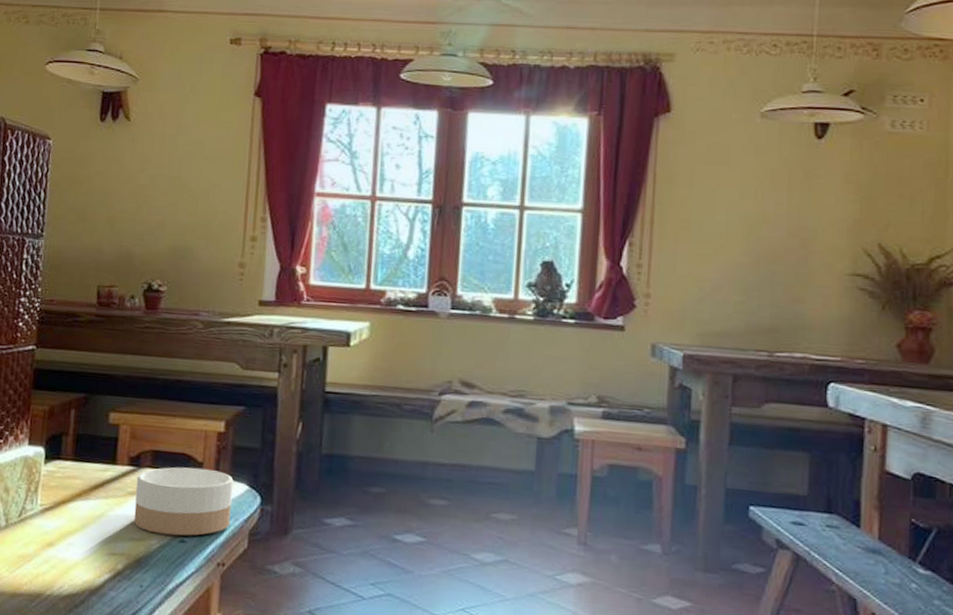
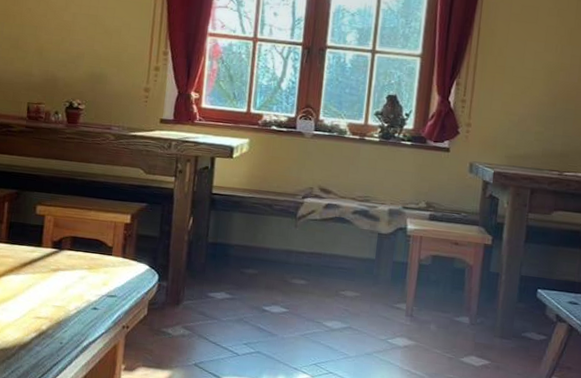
bowl: present [133,467,234,536] -> none [55,250,137,305]

